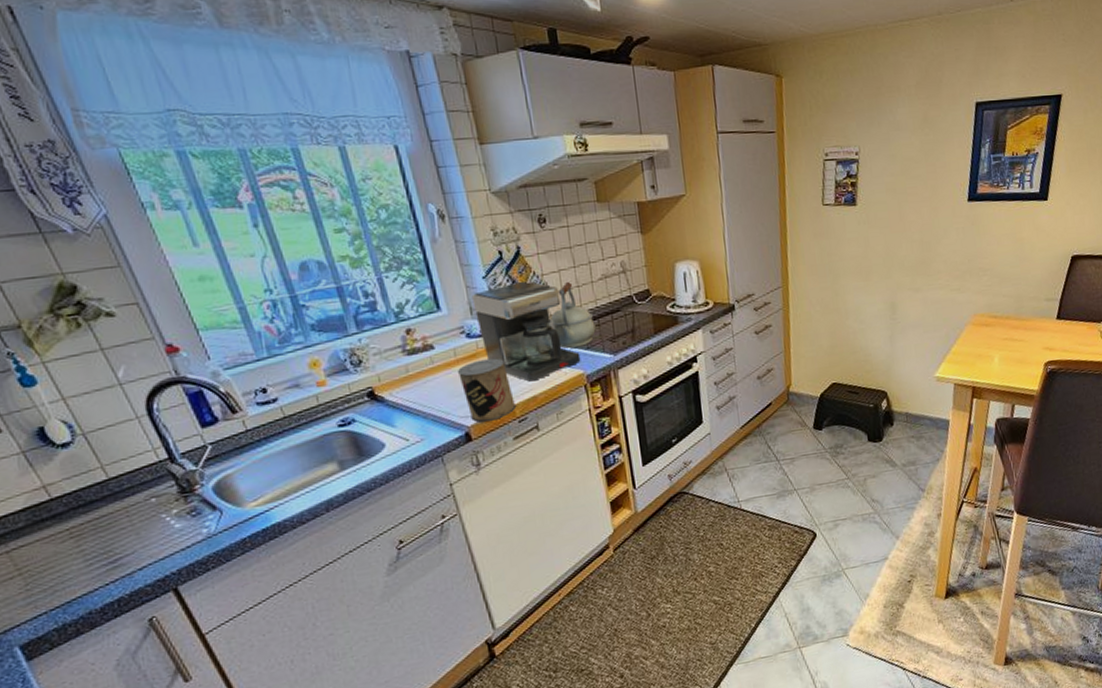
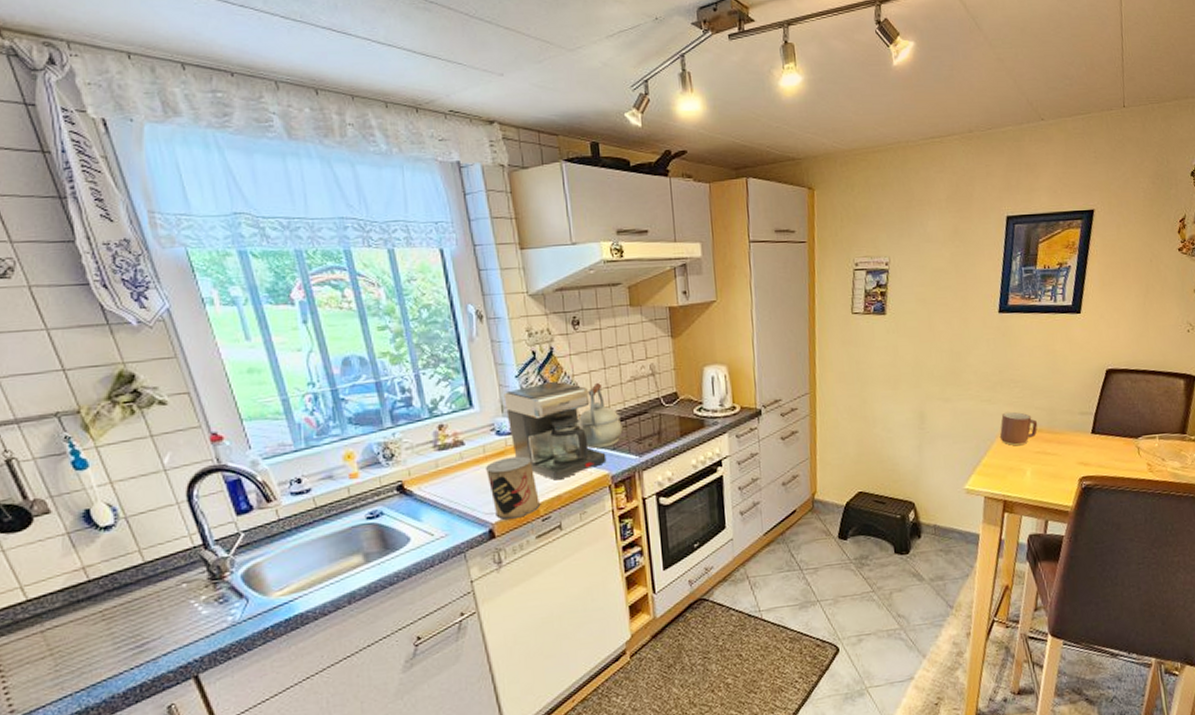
mug: none [968,300,1006,334] -> present [999,411,1038,446]

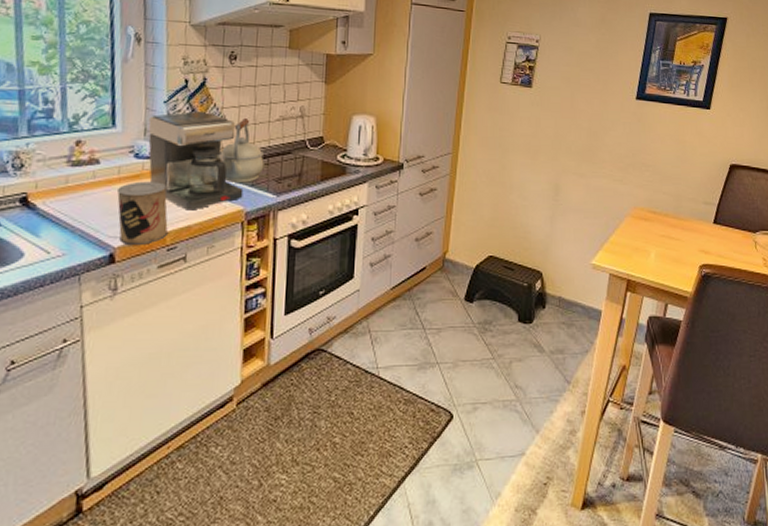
mug: present [999,411,1038,446] -> none [628,193,665,228]

